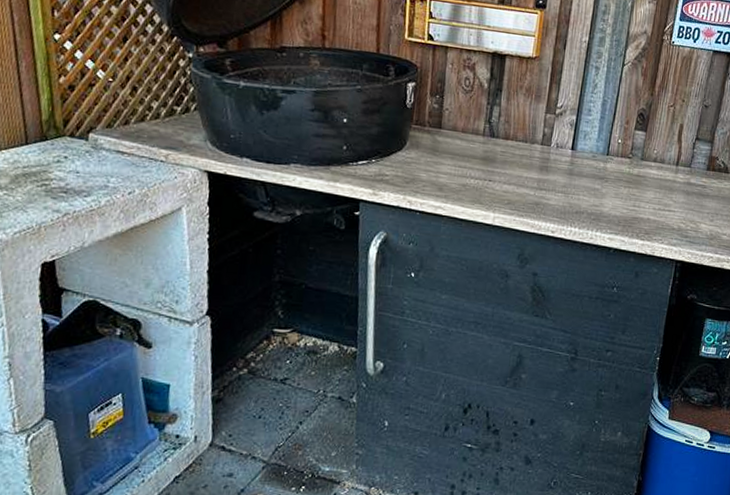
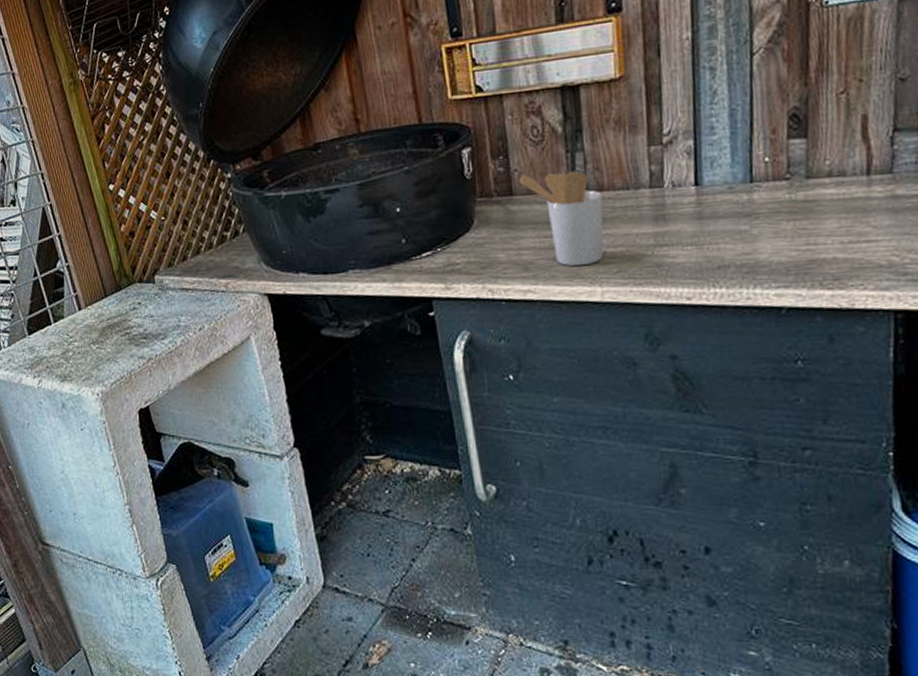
utensil holder: none [449,113,507,195] -> present [520,170,604,267]

